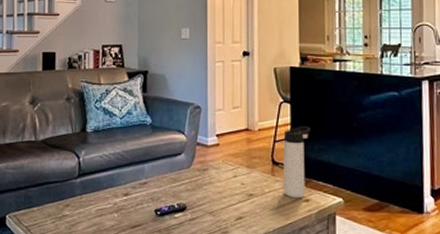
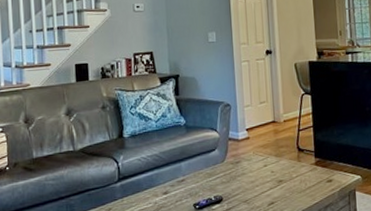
thermos bottle: present [283,126,311,198] -> none [306,114,330,180]

